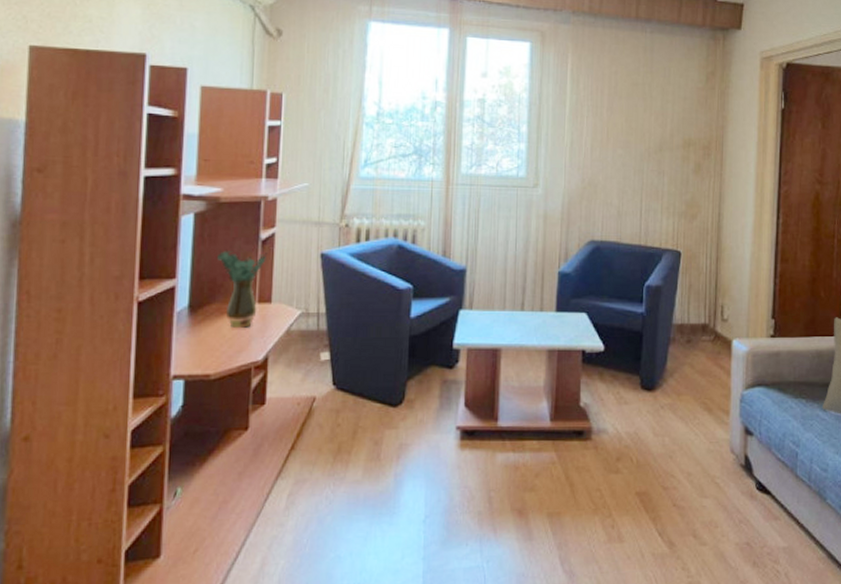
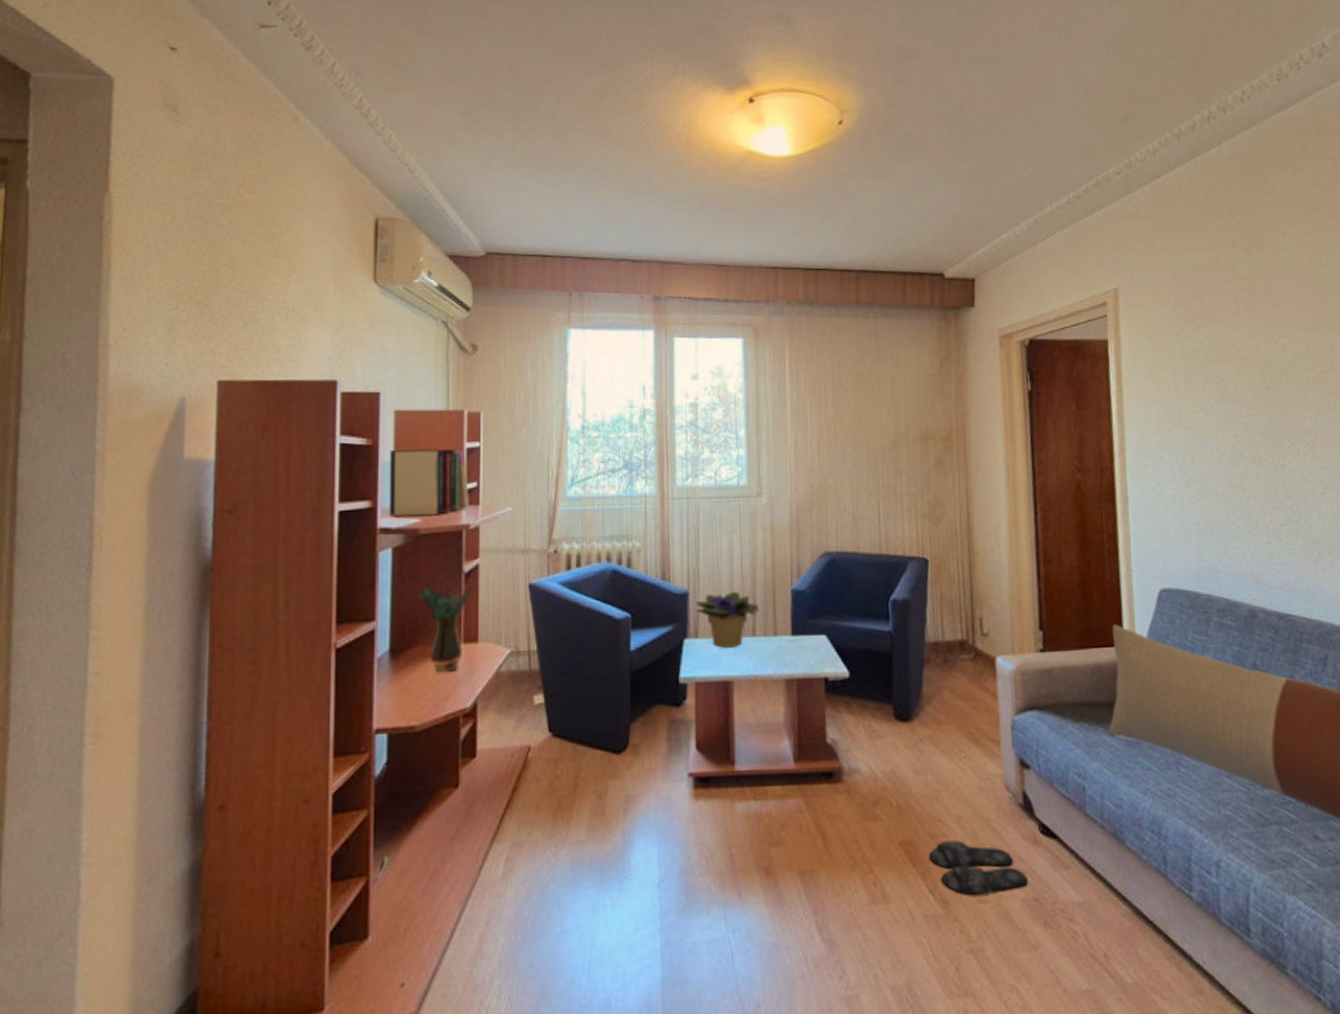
books: none [192,123,269,186] -> present [388,448,470,517]
potted flower: none [472,270,529,319] -> present [695,591,759,648]
slippers: none [660,491,743,539] -> present [928,839,1028,896]

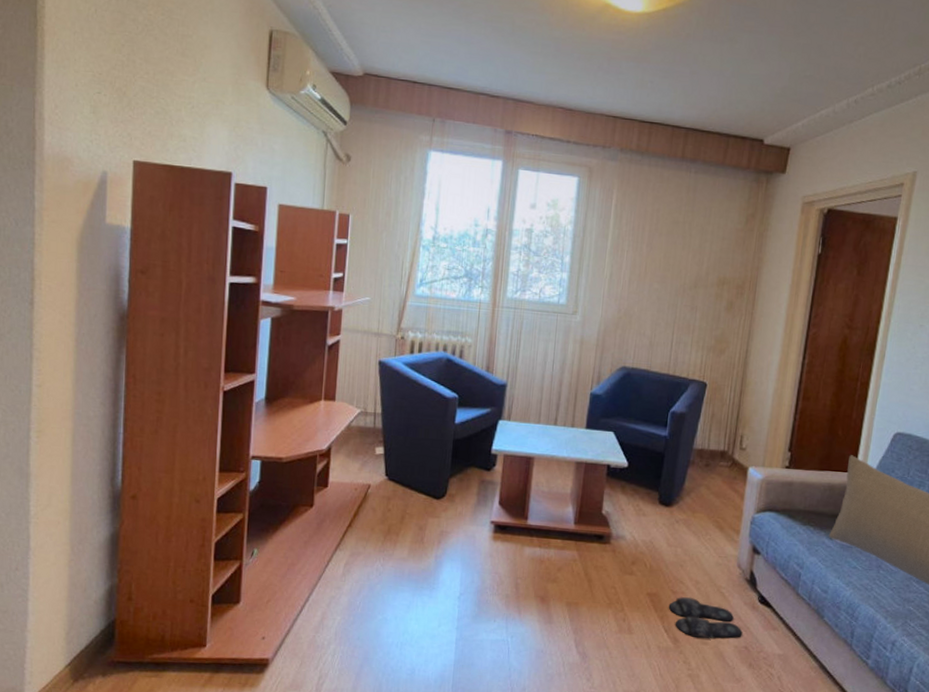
books: present [388,448,470,517] -> none [269,238,336,296]
vase: present [417,586,472,674] -> none [289,351,333,421]
potted flower: present [695,591,759,648] -> none [511,387,563,432]

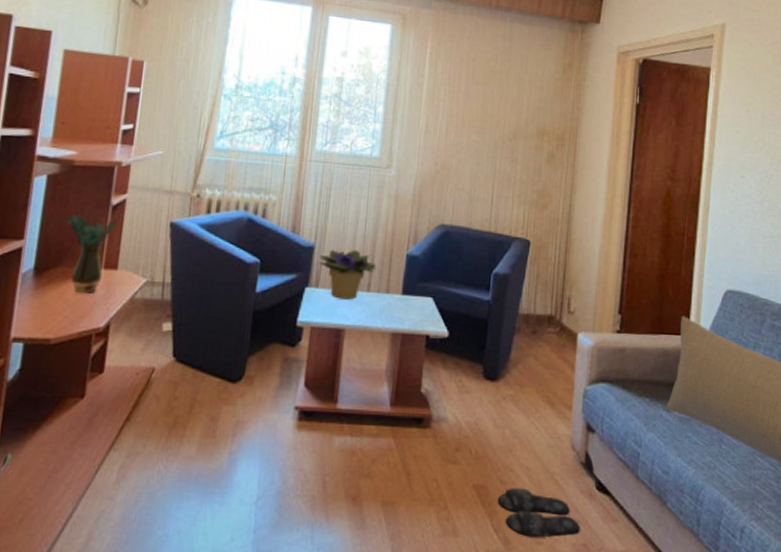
vase: none [289,351,333,421] -> present [65,213,118,294]
potted flower: none [511,387,563,432] -> present [319,249,376,300]

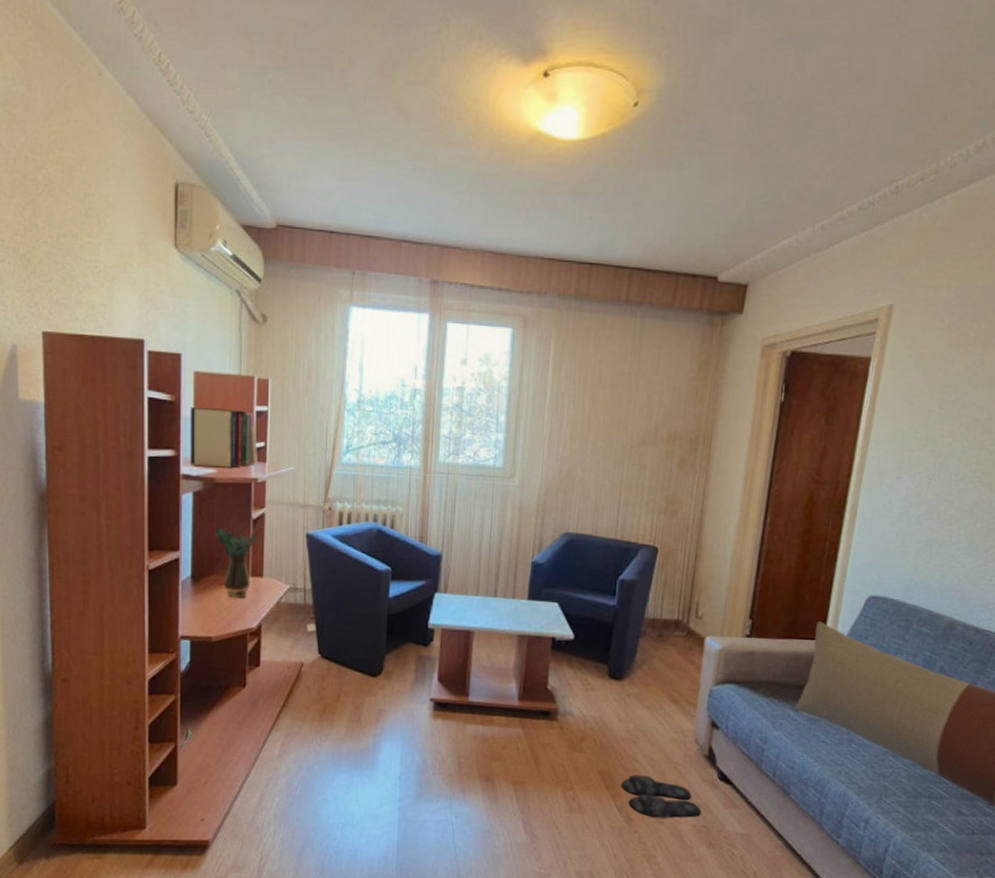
books: none [47,86,126,151] -> present [190,407,259,468]
potted flower: present [319,249,376,300] -> none [447,557,502,604]

